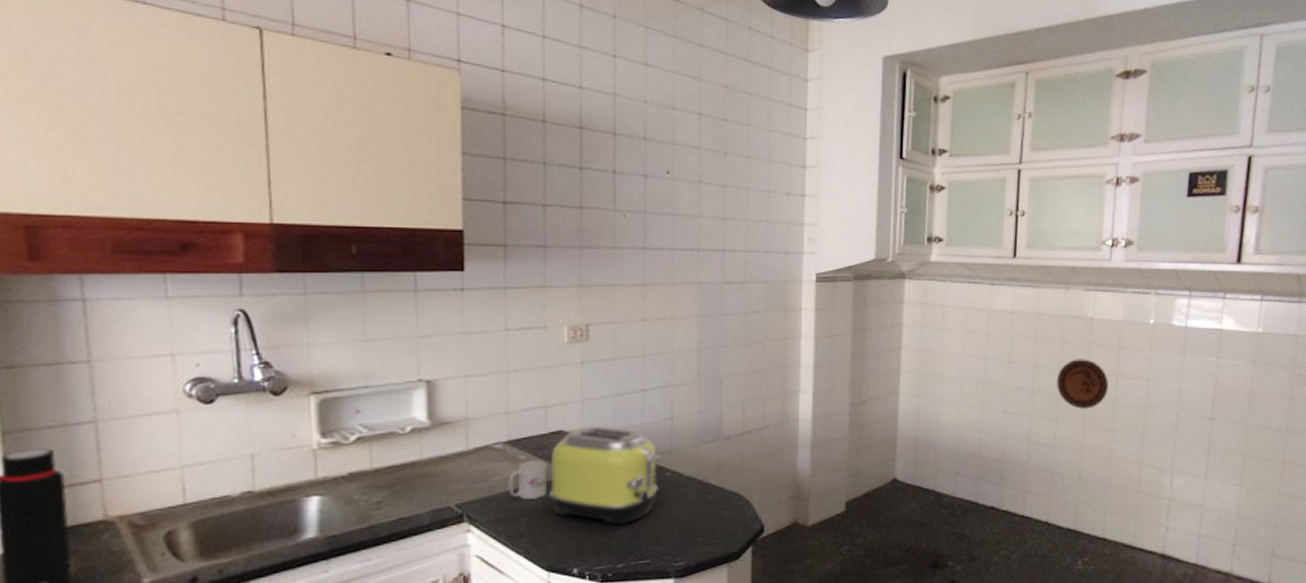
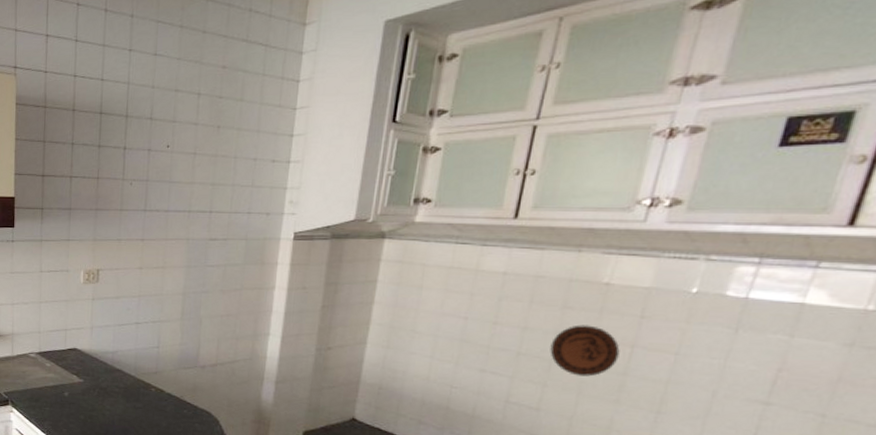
mug: present [508,461,548,500] -> none [38,368,65,396]
toaster: present [550,426,661,525] -> none [66,347,148,423]

